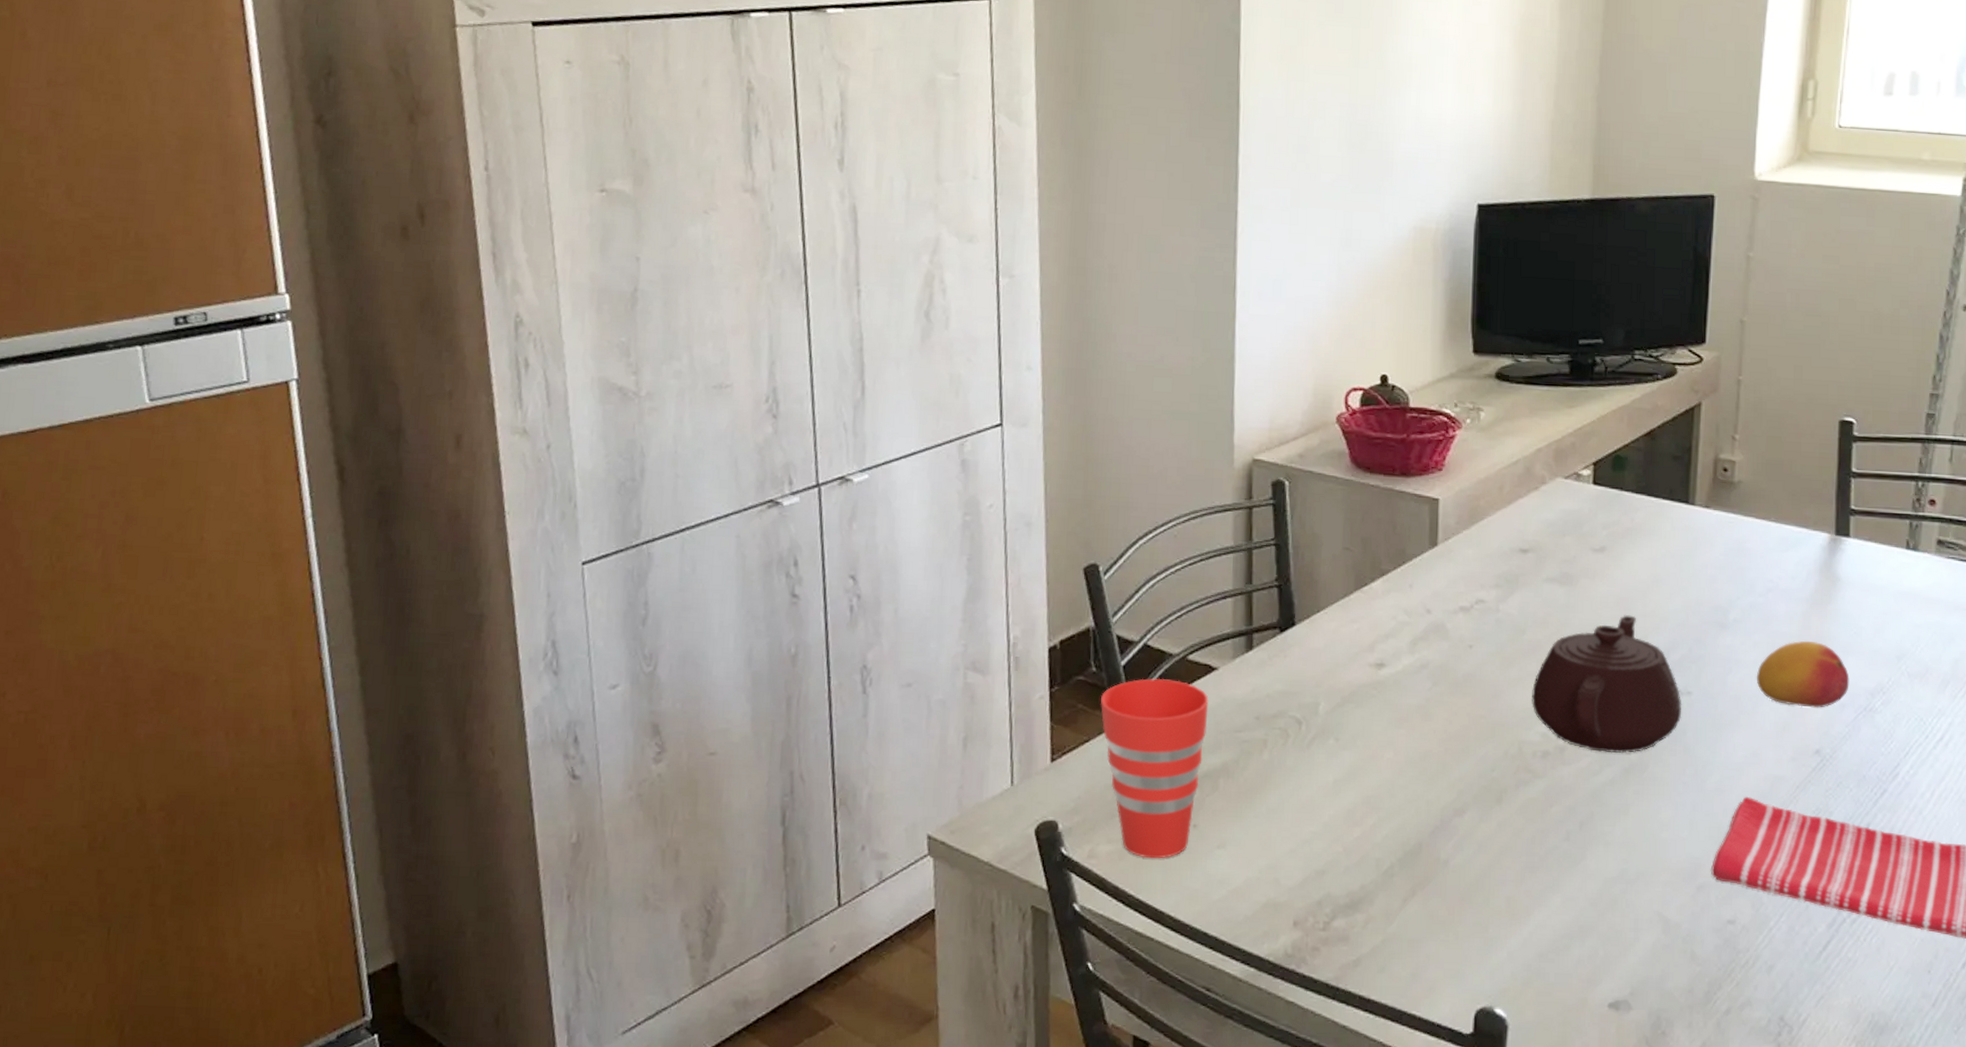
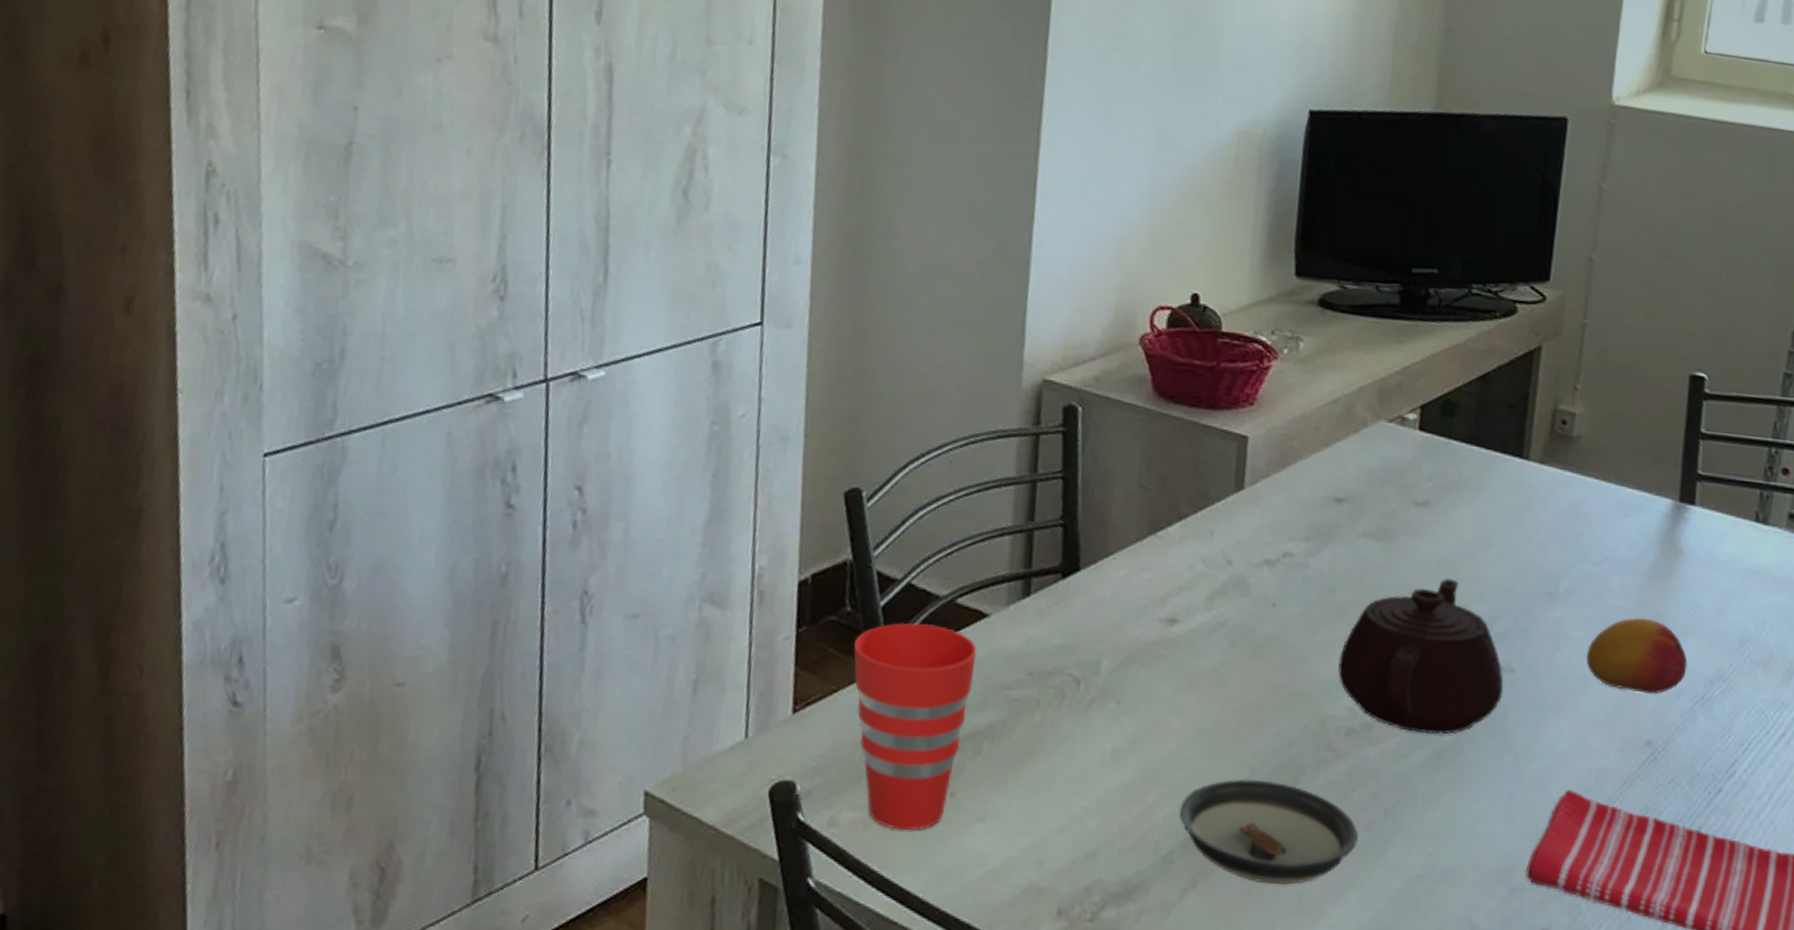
saucer: none [1396,800,1558,892] -> present [1179,779,1359,885]

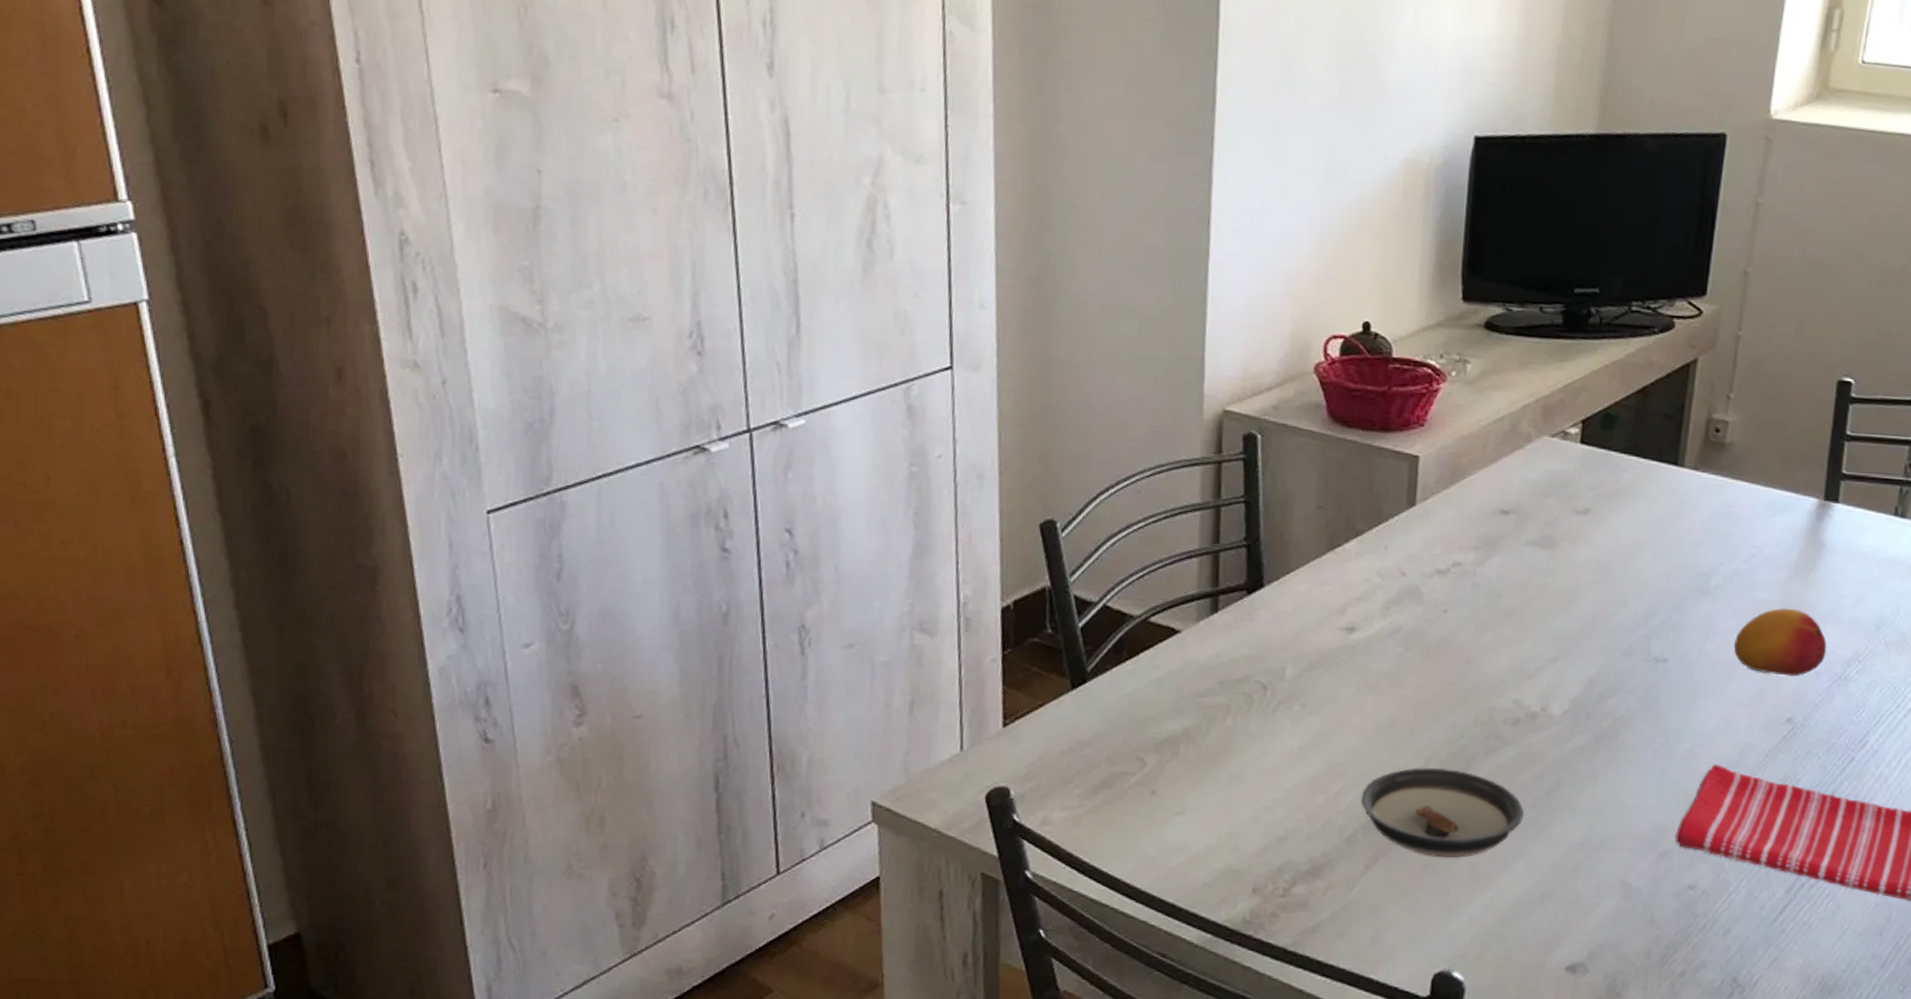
cup: present [854,622,977,831] -> none [1056,640,1171,826]
teapot: present [1338,578,1504,735] -> none [1505,580,1658,721]

